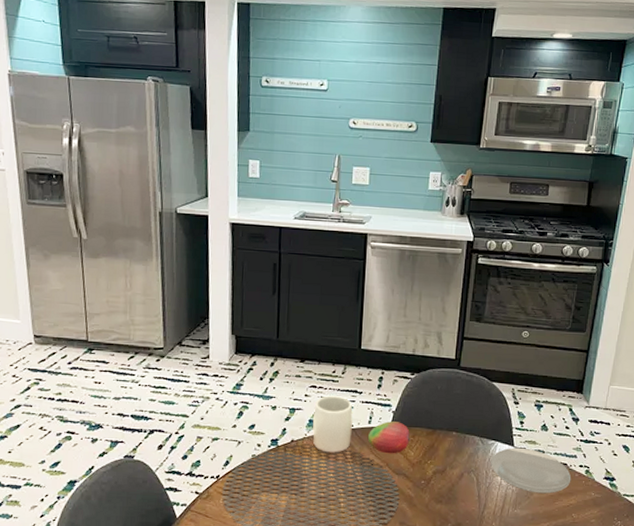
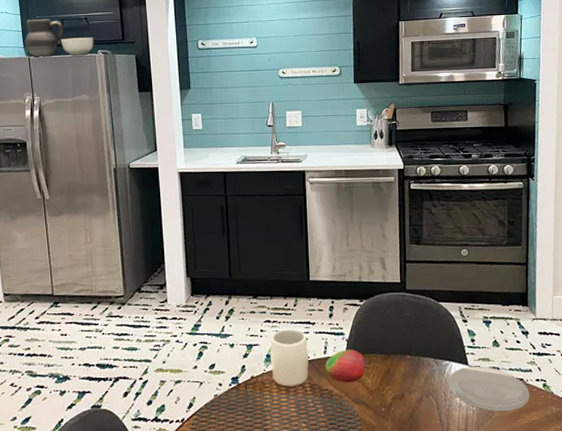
ceramic jug: none [64,33,109,79] -> present [25,18,63,57]
bowl: none [106,58,144,81] -> present [61,37,94,55]

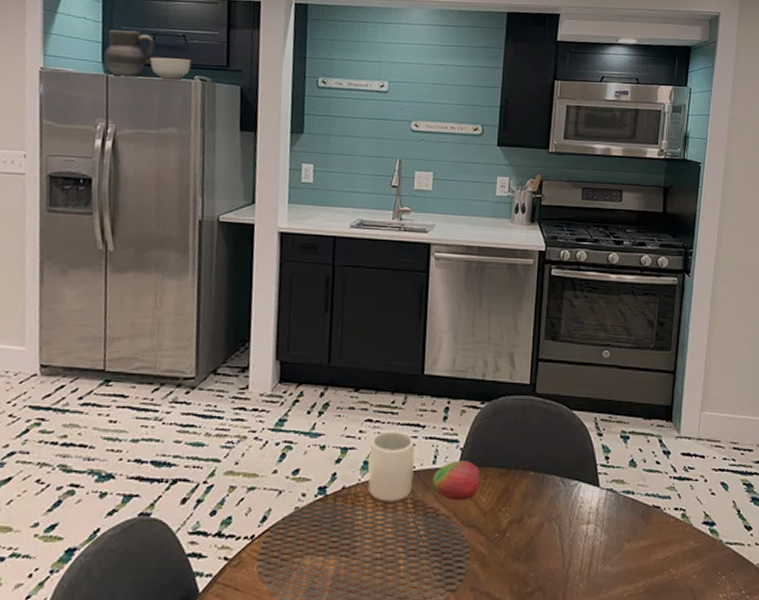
plate: present [447,366,530,412] -> none [574,488,666,545]

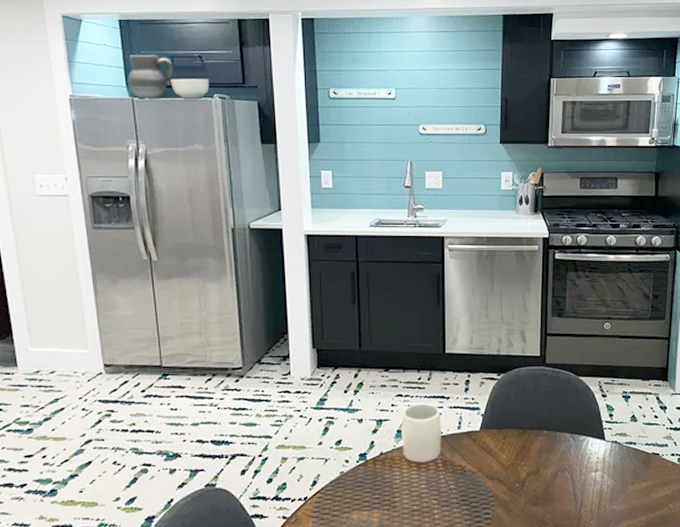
fruit: present [431,461,482,501] -> none [458,425,502,459]

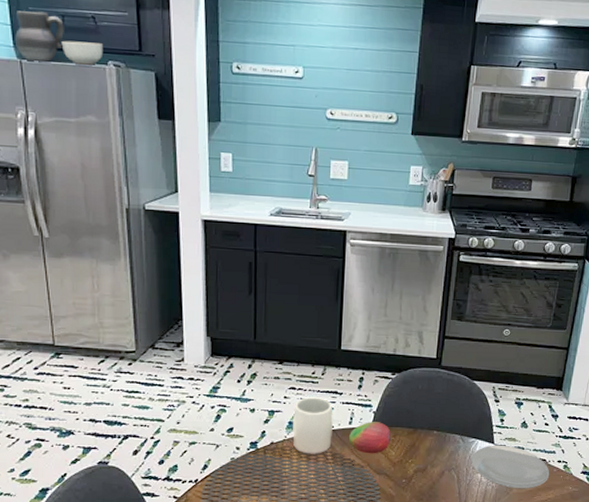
fruit: none [458,425,502,459] -> present [348,422,392,454]
plate: none [584,441,665,487] -> present [471,445,550,489]

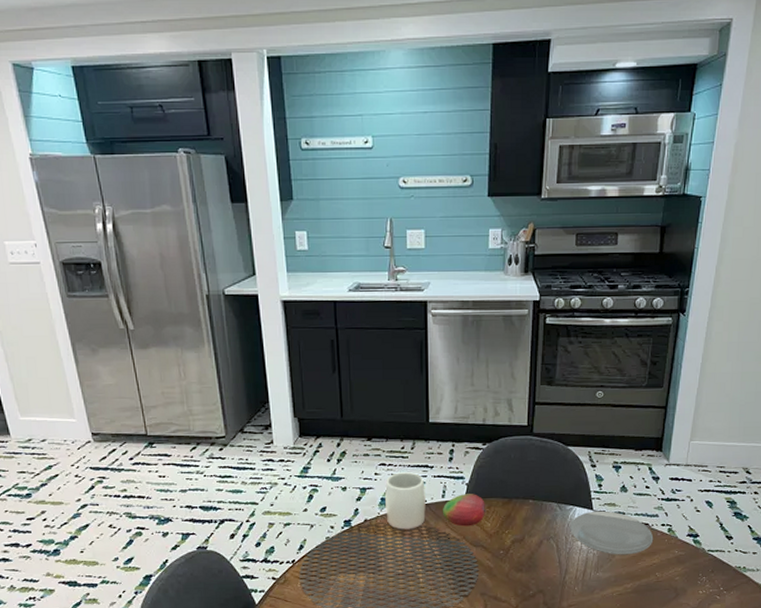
ceramic jug: present [15,11,64,62] -> none [87,105,134,156]
bowl: present [61,40,104,65] -> none [132,131,173,154]

